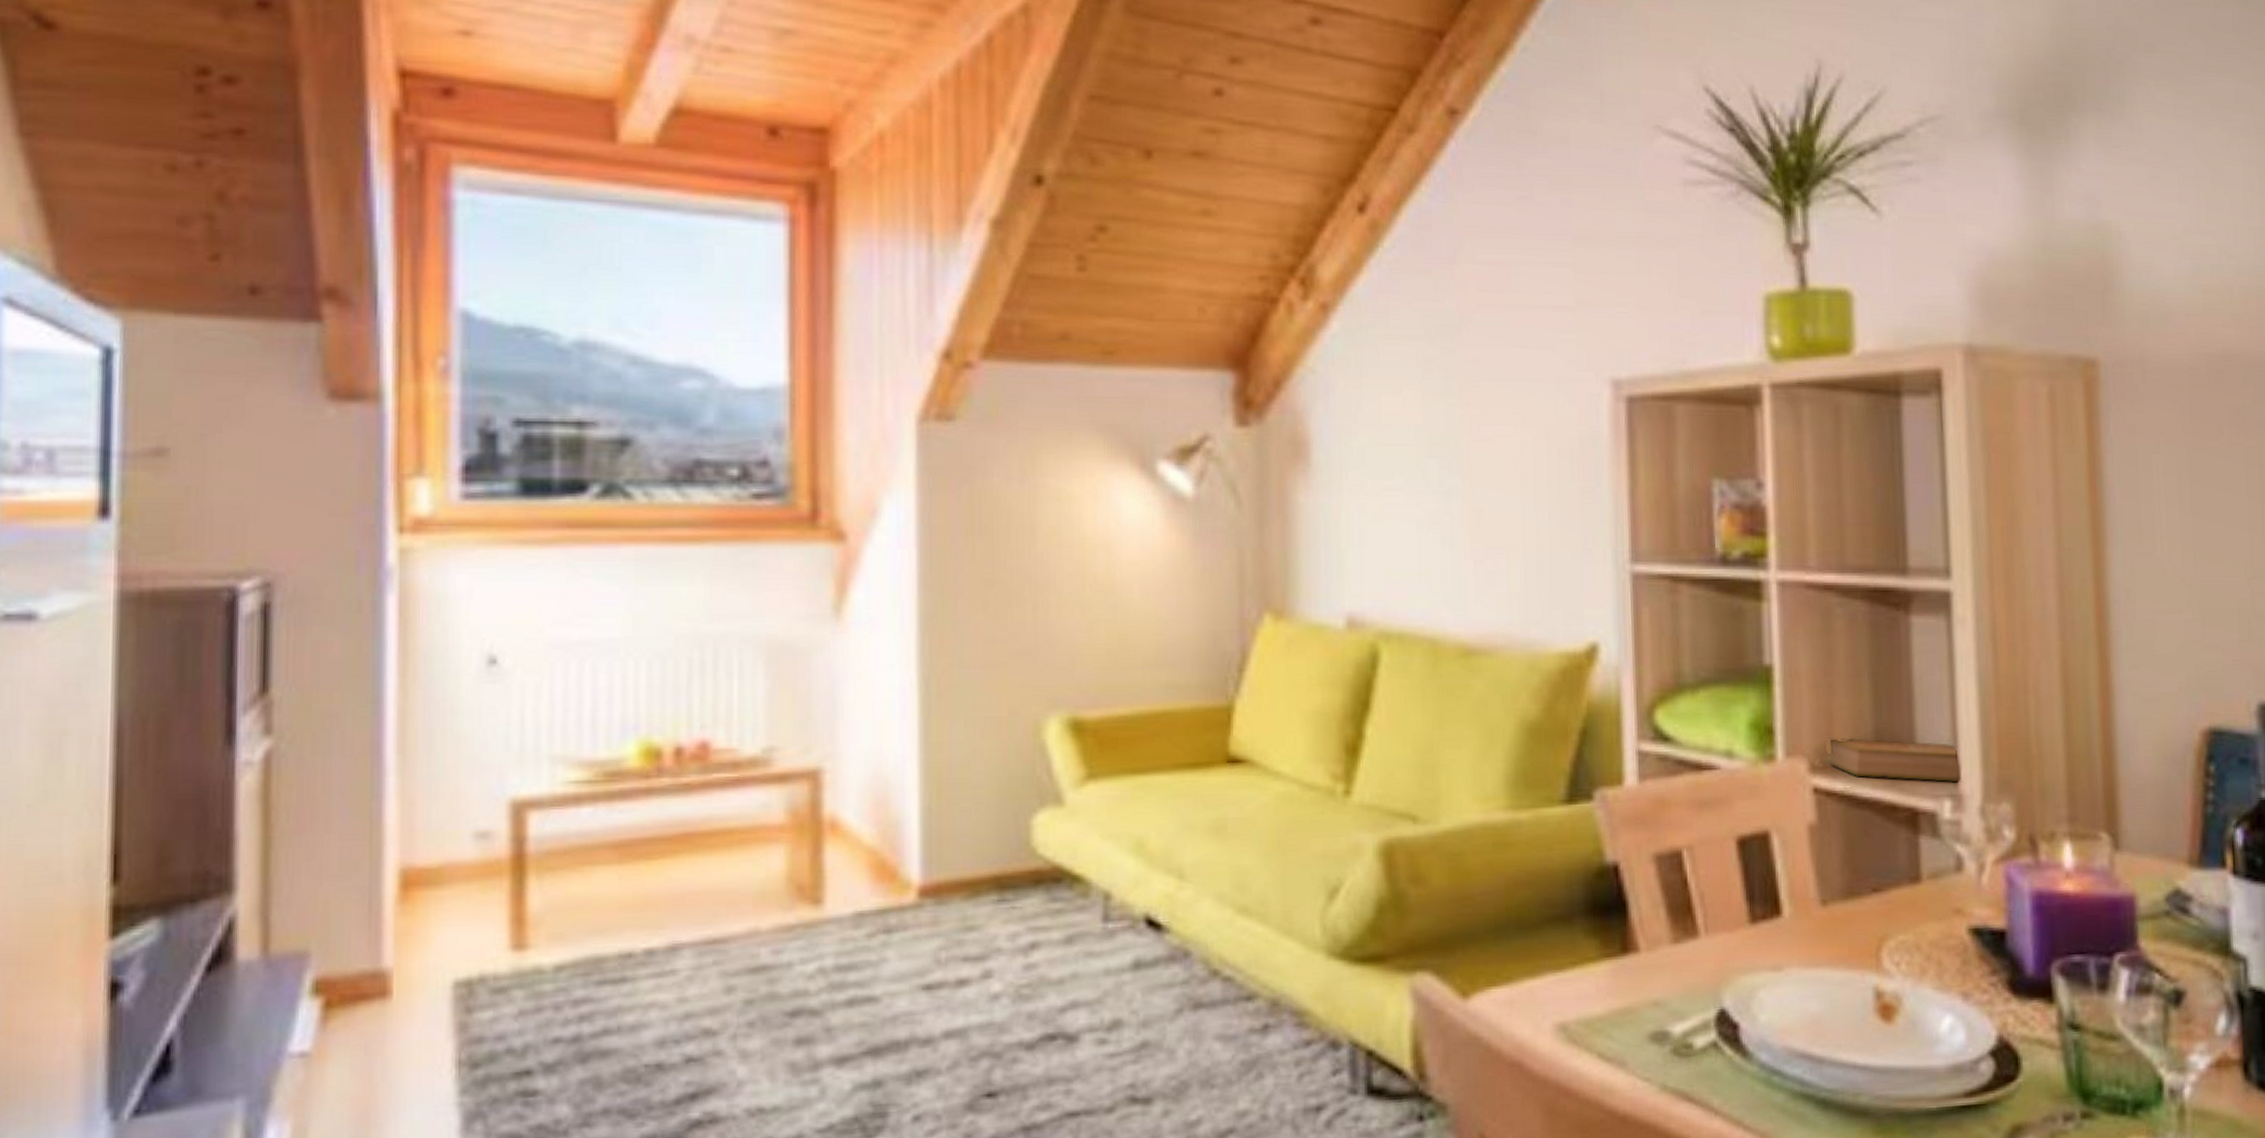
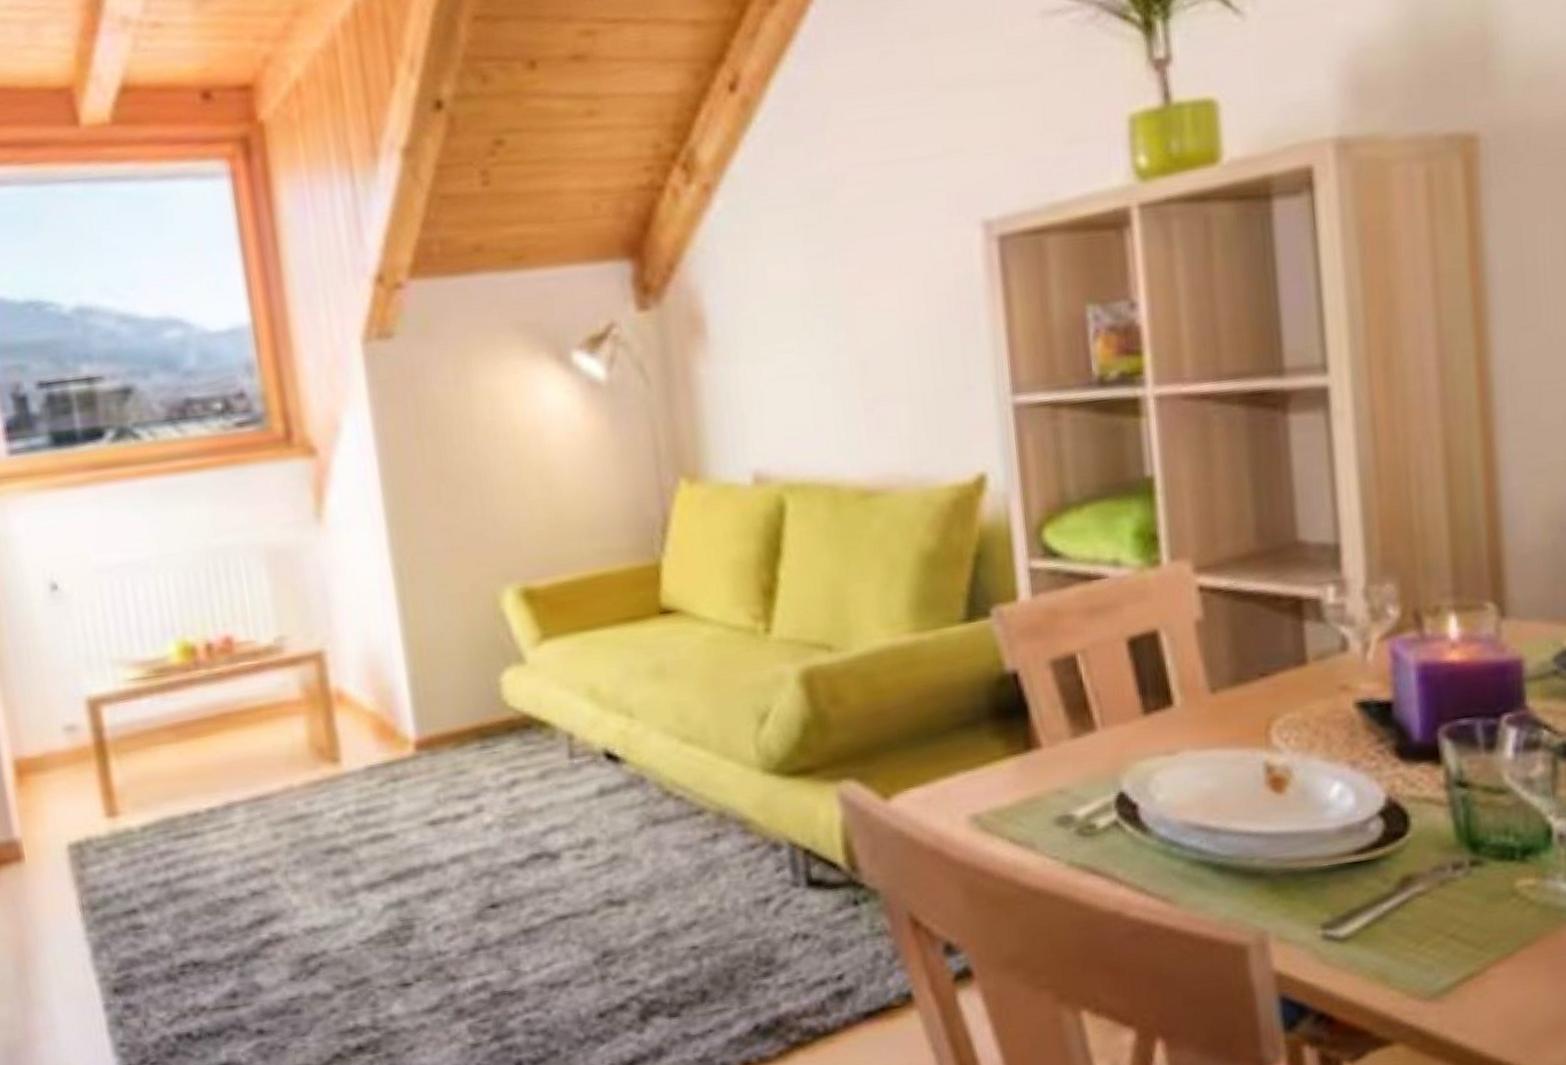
decorative box: present [1824,737,1963,783] -> none [1208,533,1346,573]

